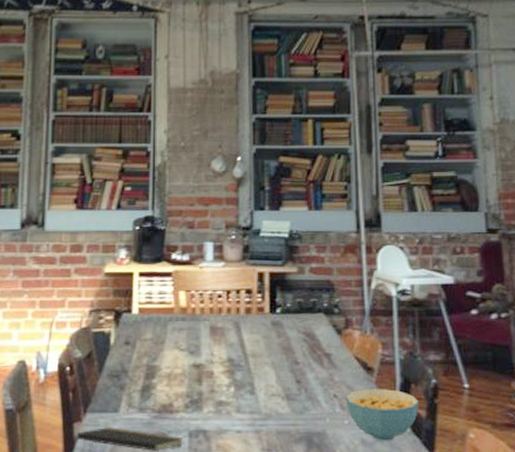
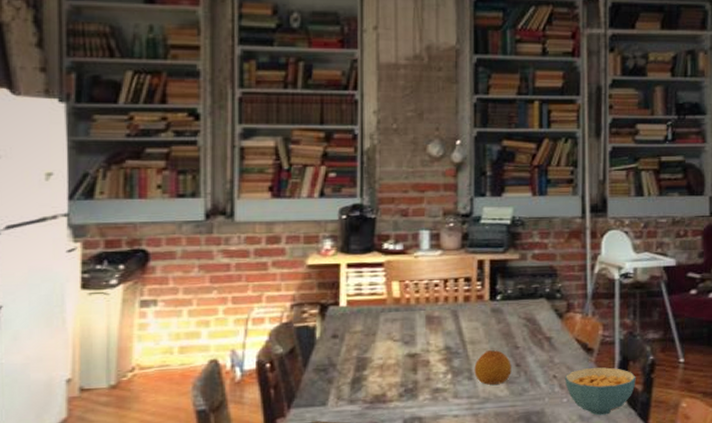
fruit: none [256,364,292,401] -> present [474,349,511,385]

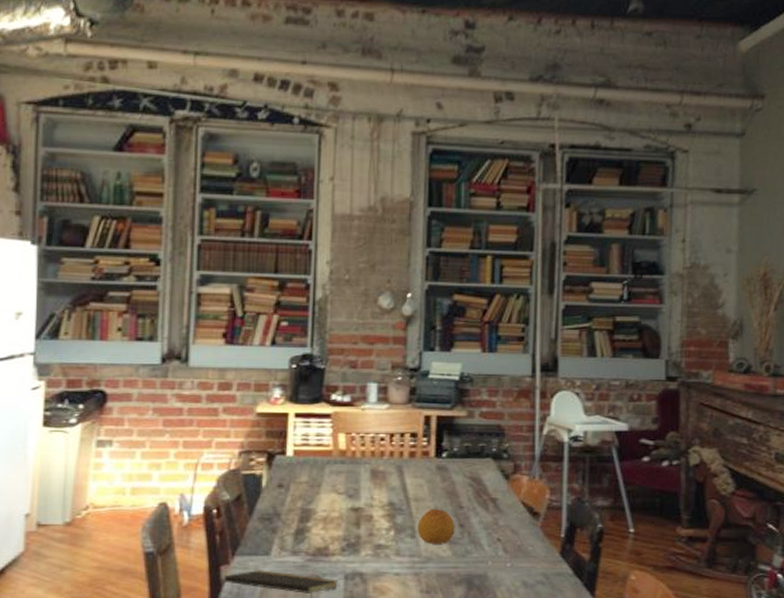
cereal bowl: present [564,367,636,416] -> none [508,533,583,583]

